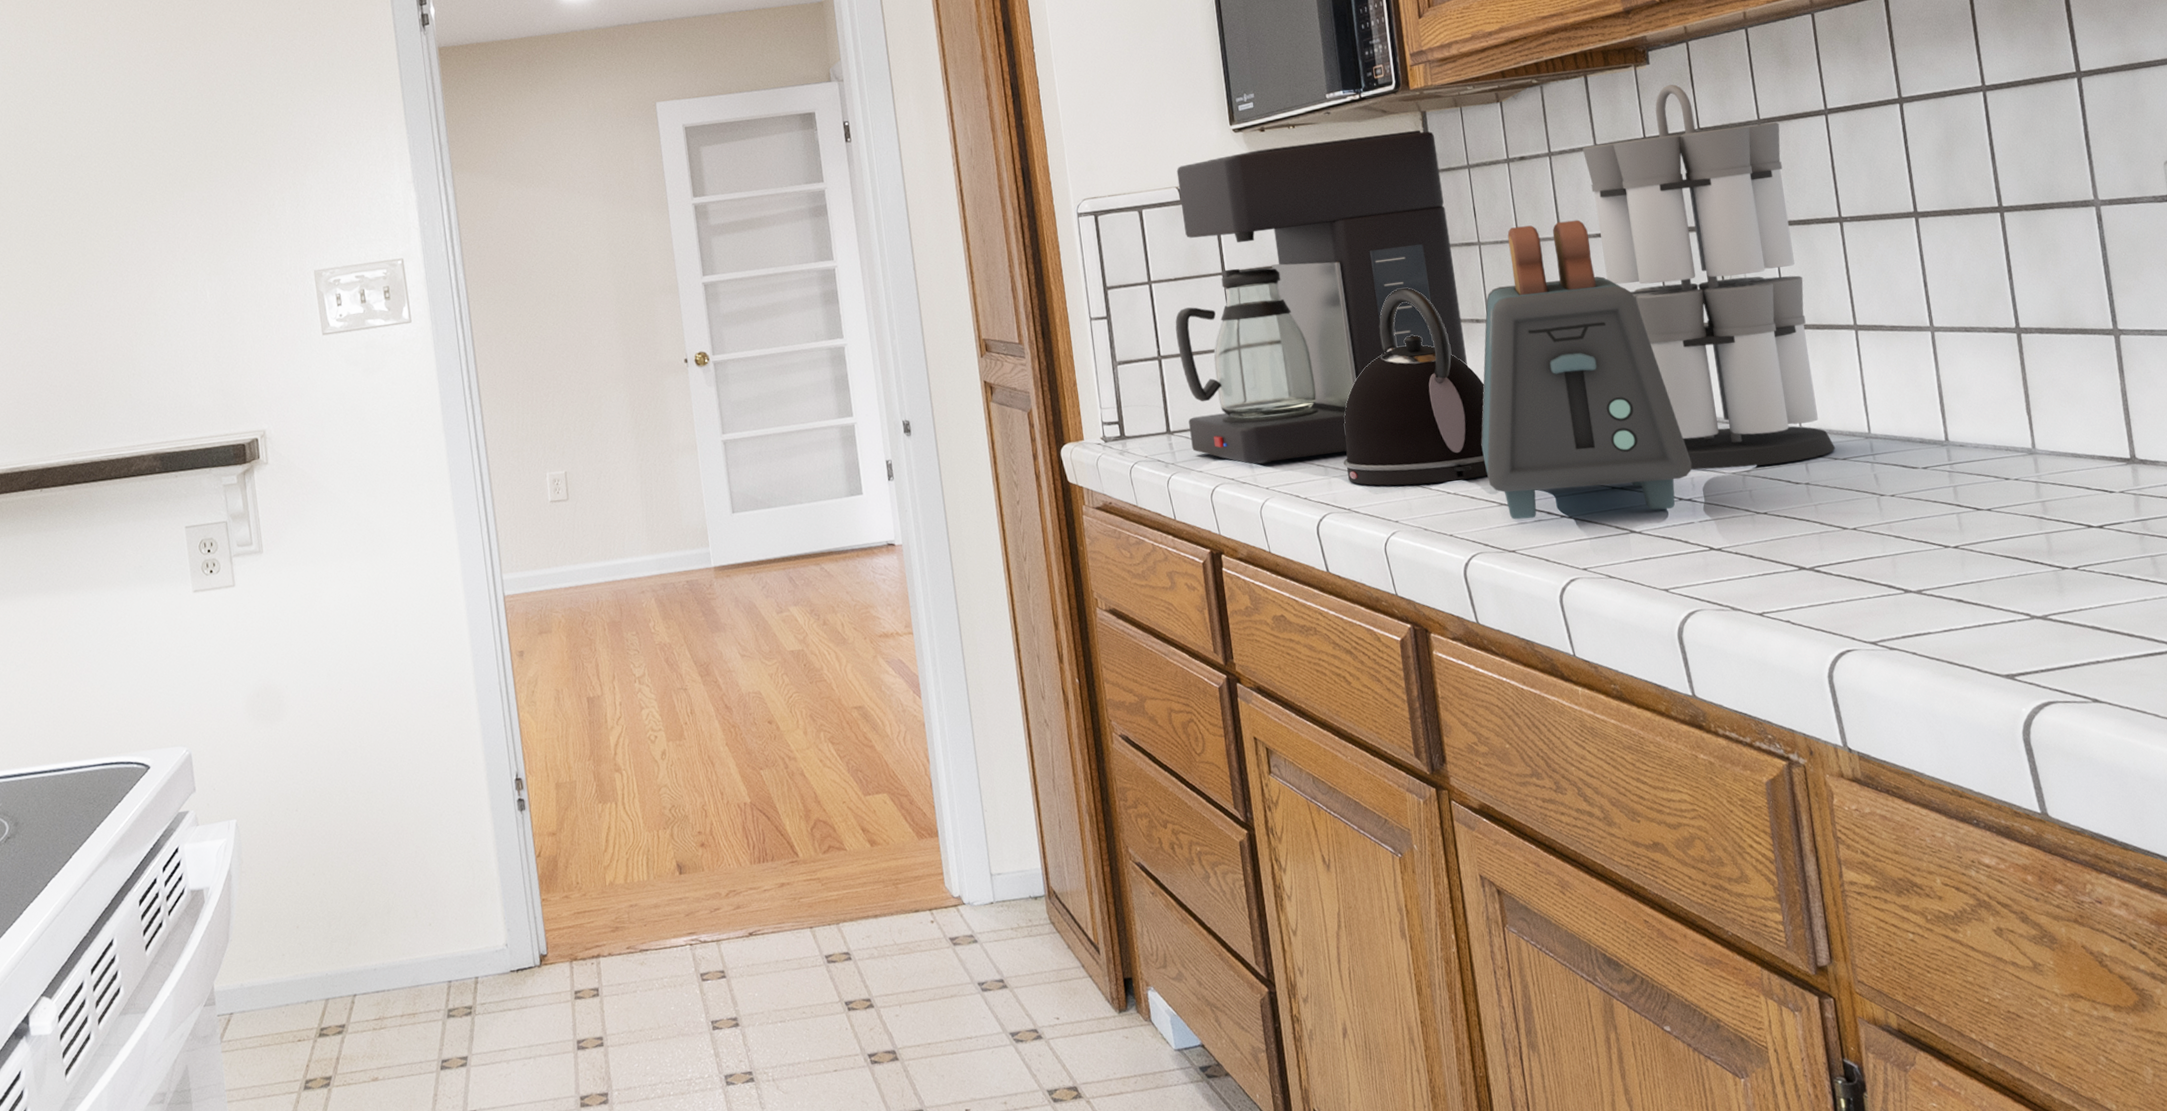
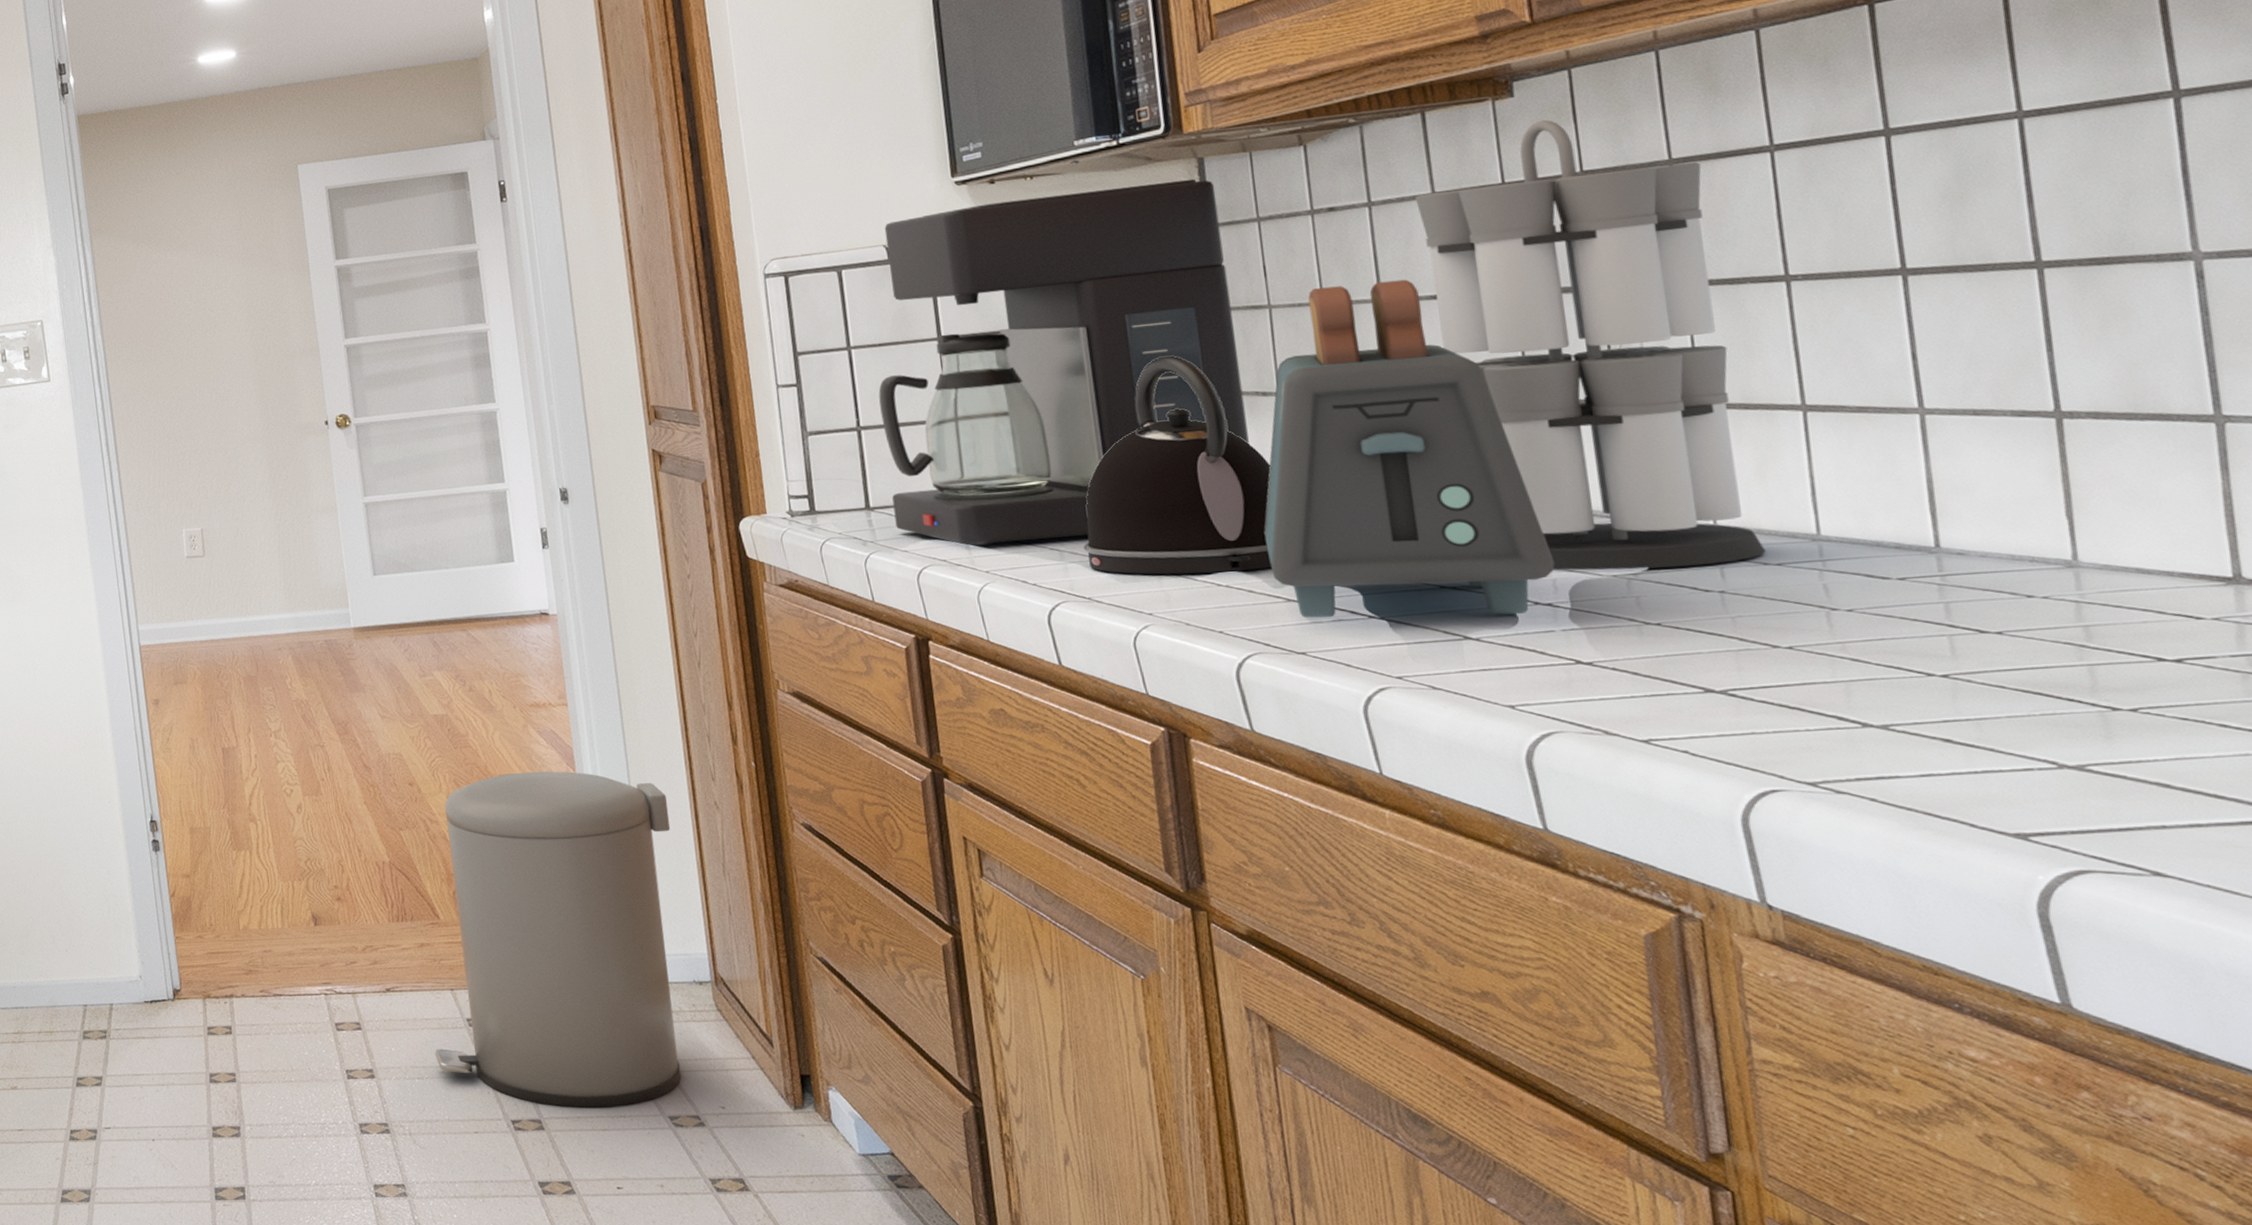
pedal bin: none [795,699,1021,1035] -> present [434,771,681,1108]

